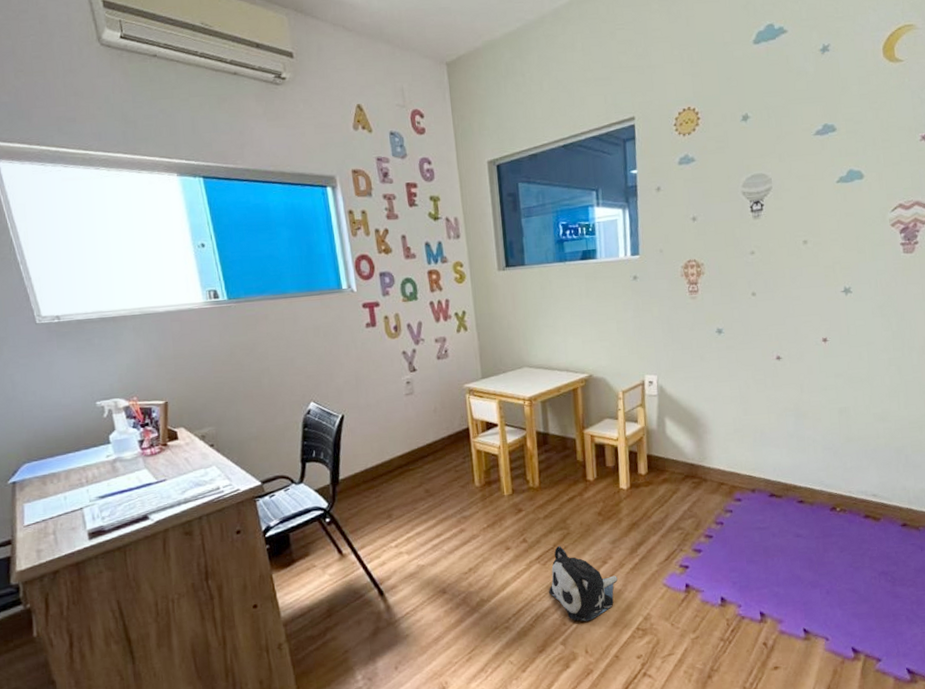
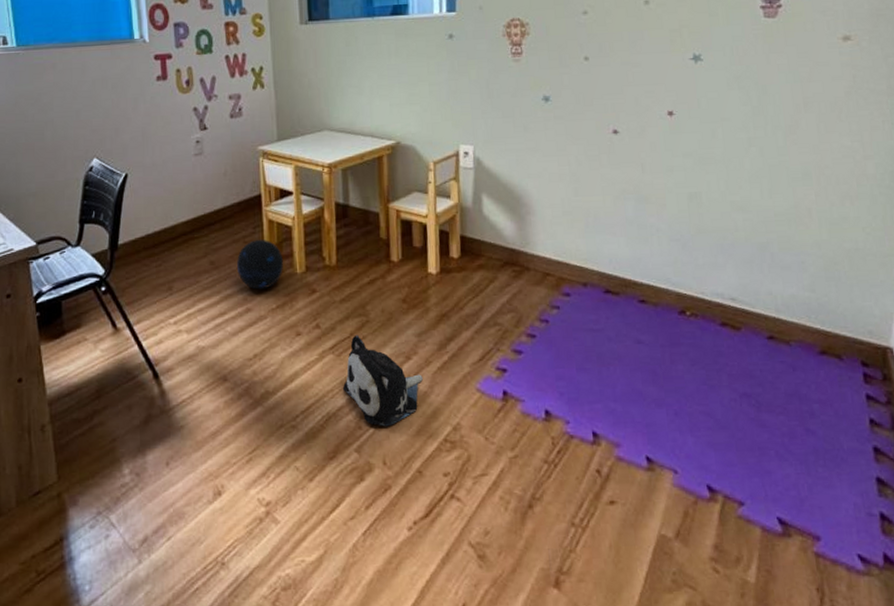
ball: none [450,468,493,512] -> present [237,240,284,290]

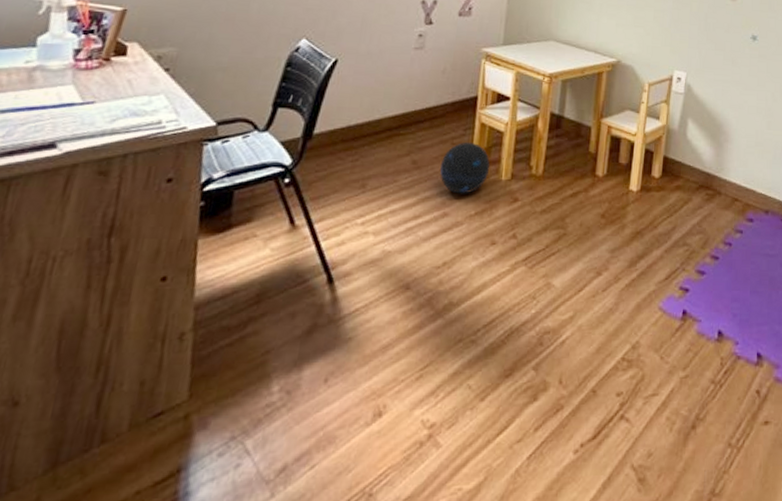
plush toy: present [342,334,423,427] -> none [529,247,610,344]

